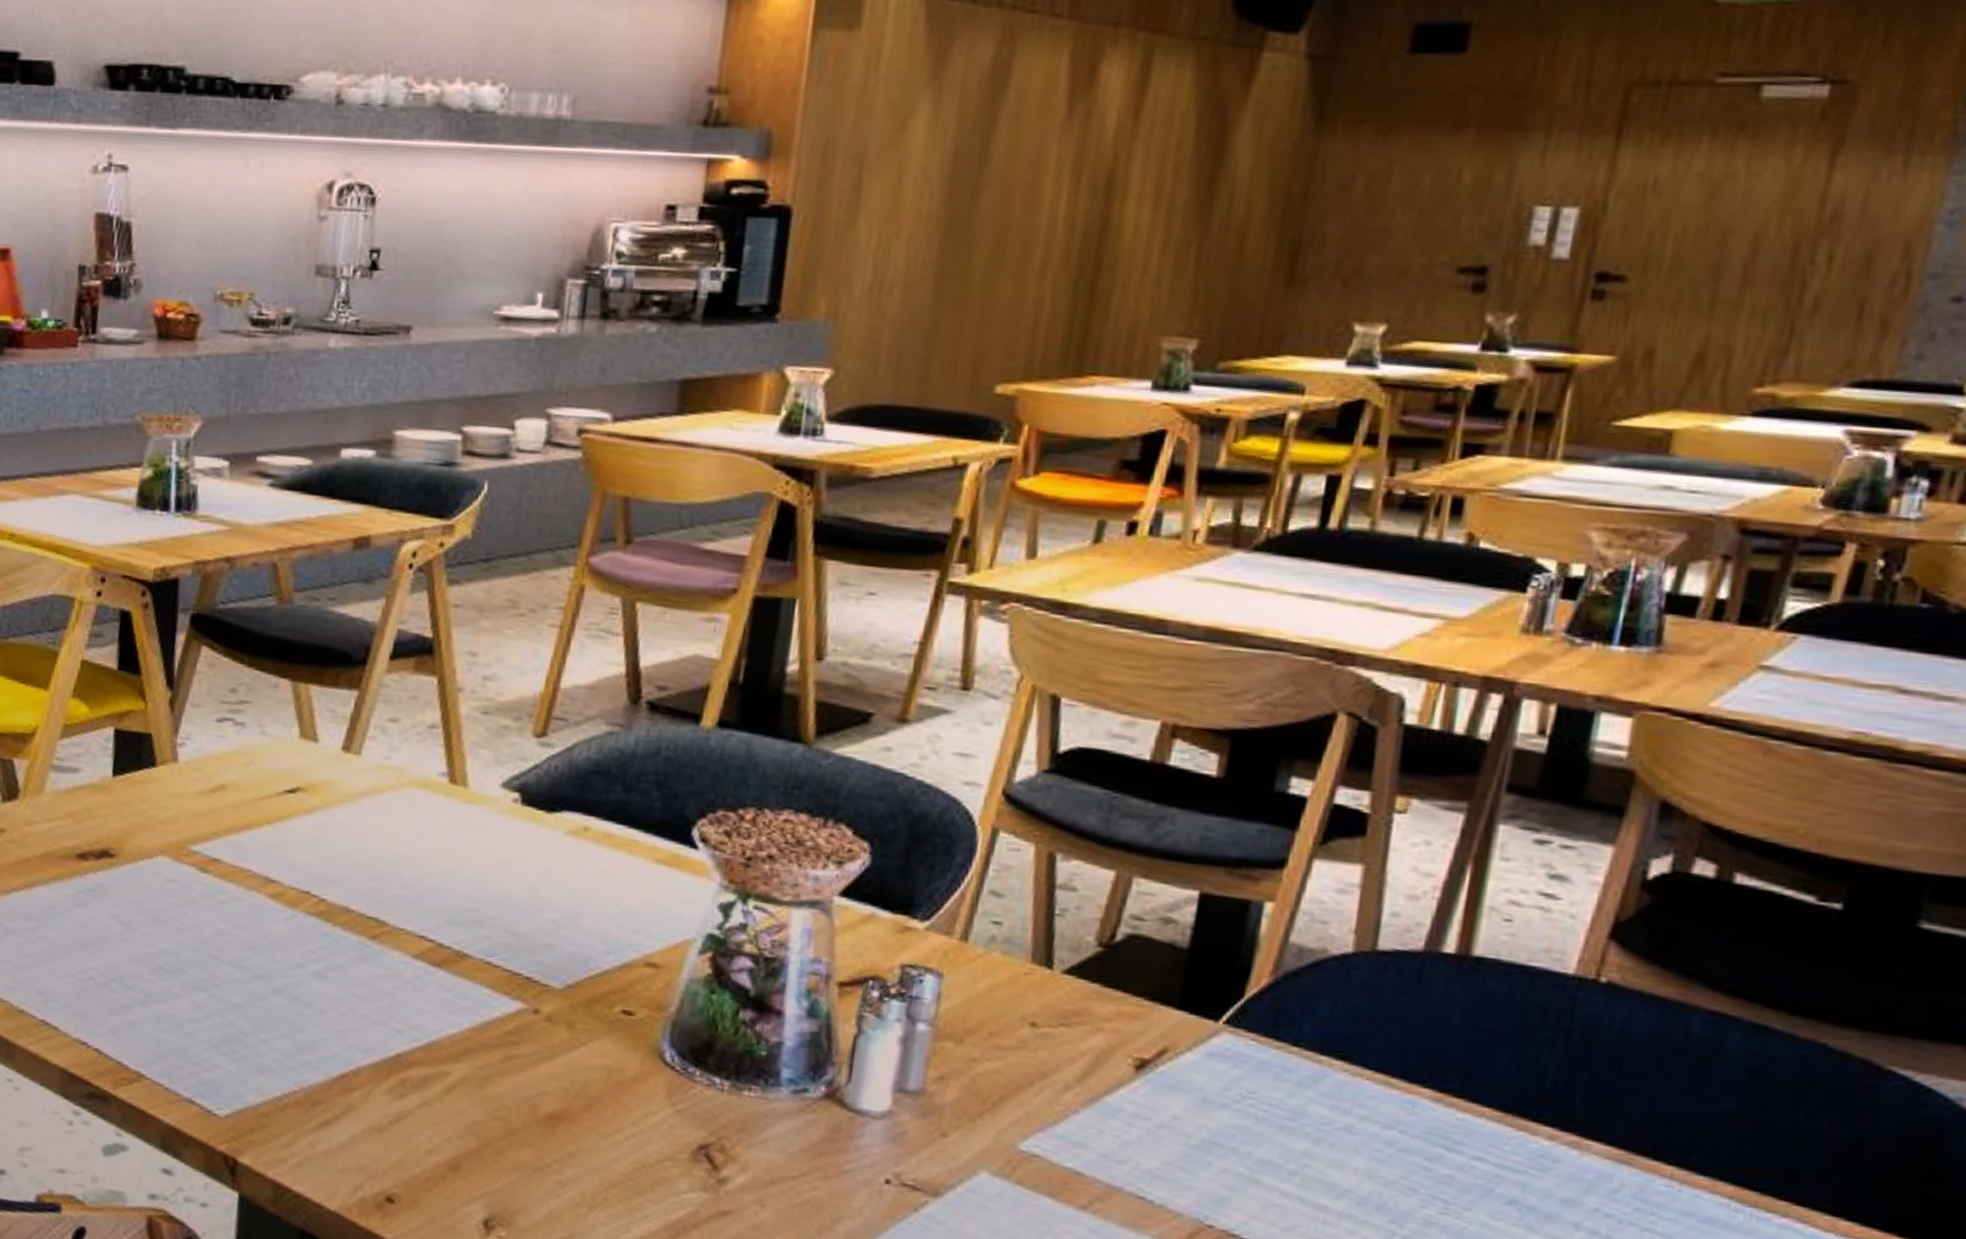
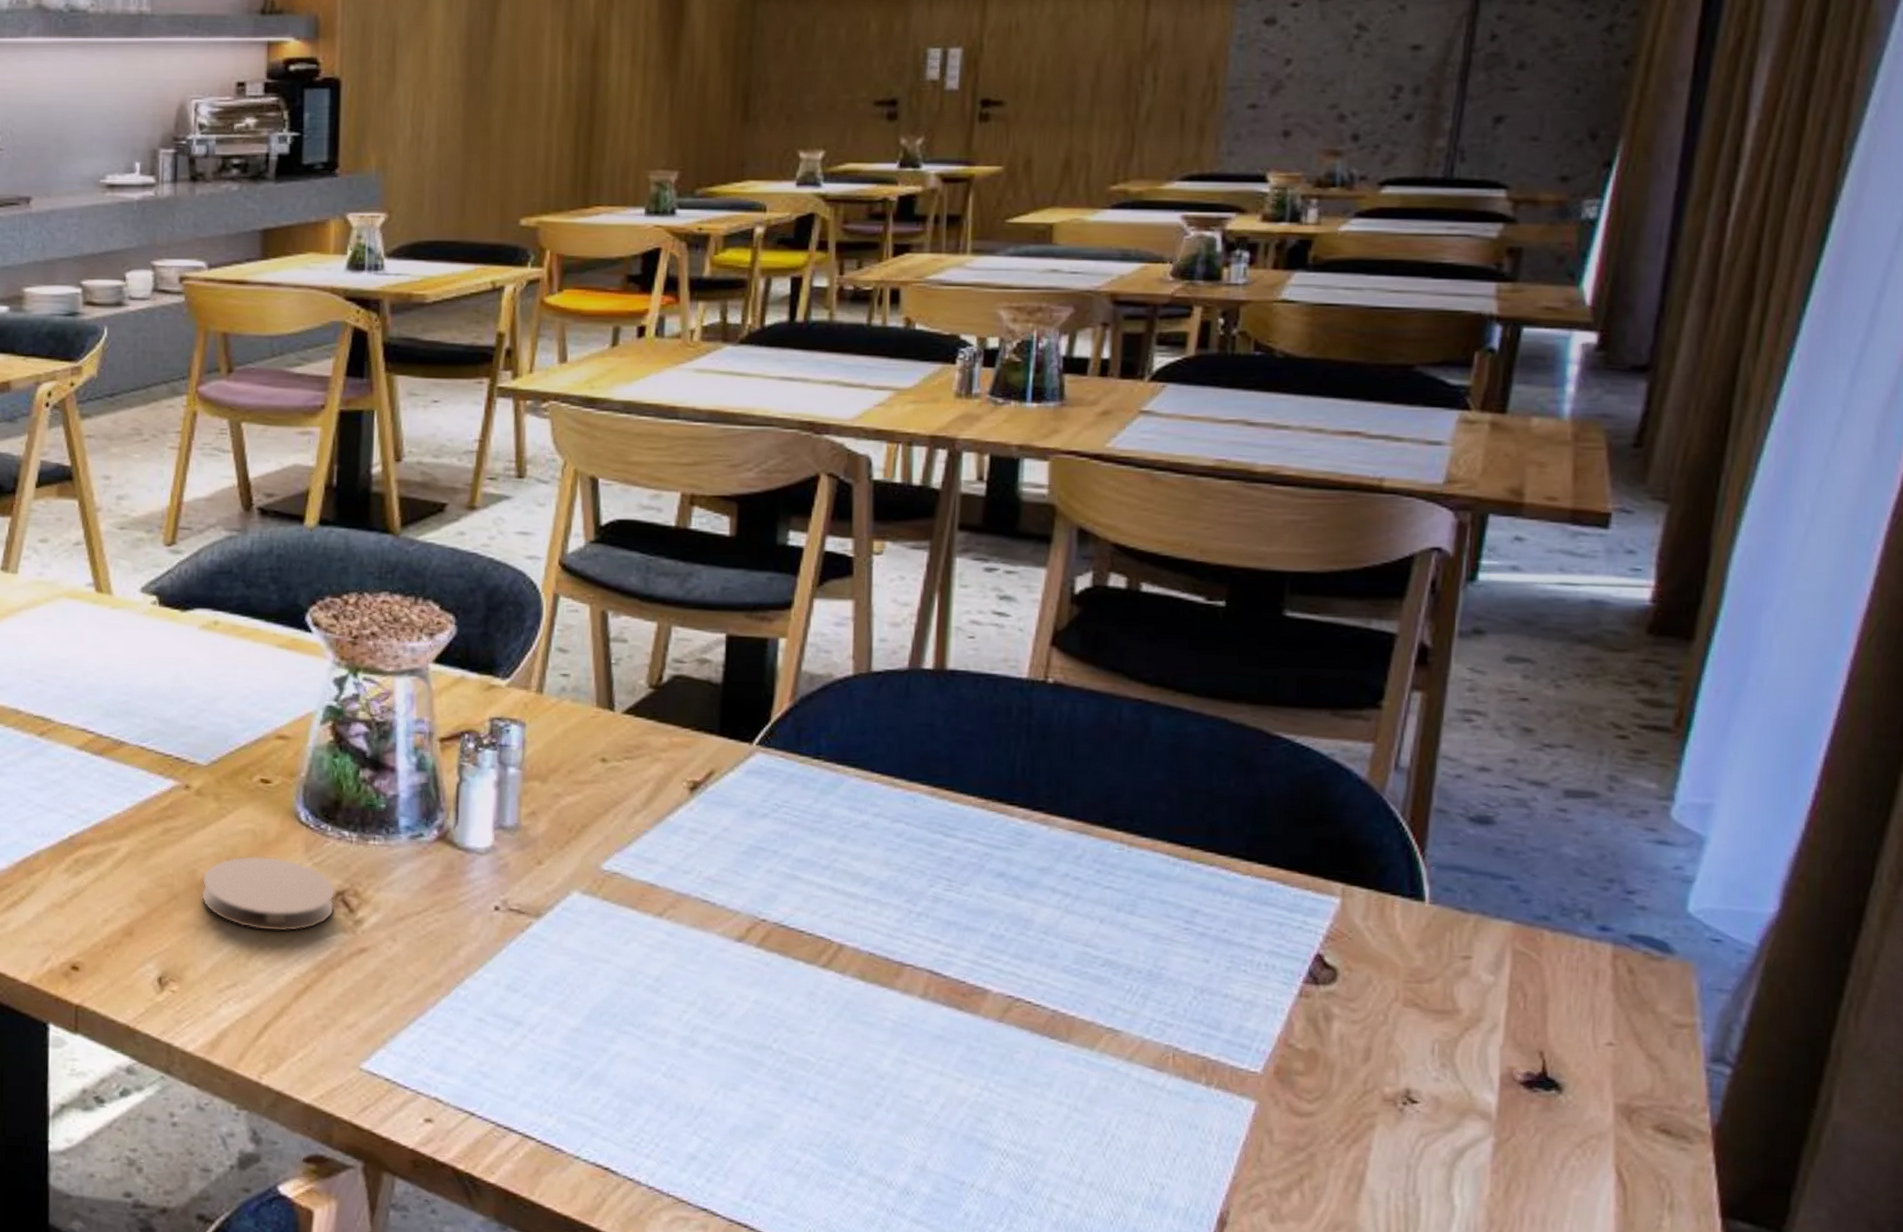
coaster: none [542,1094,699,1185] -> present [201,855,336,932]

